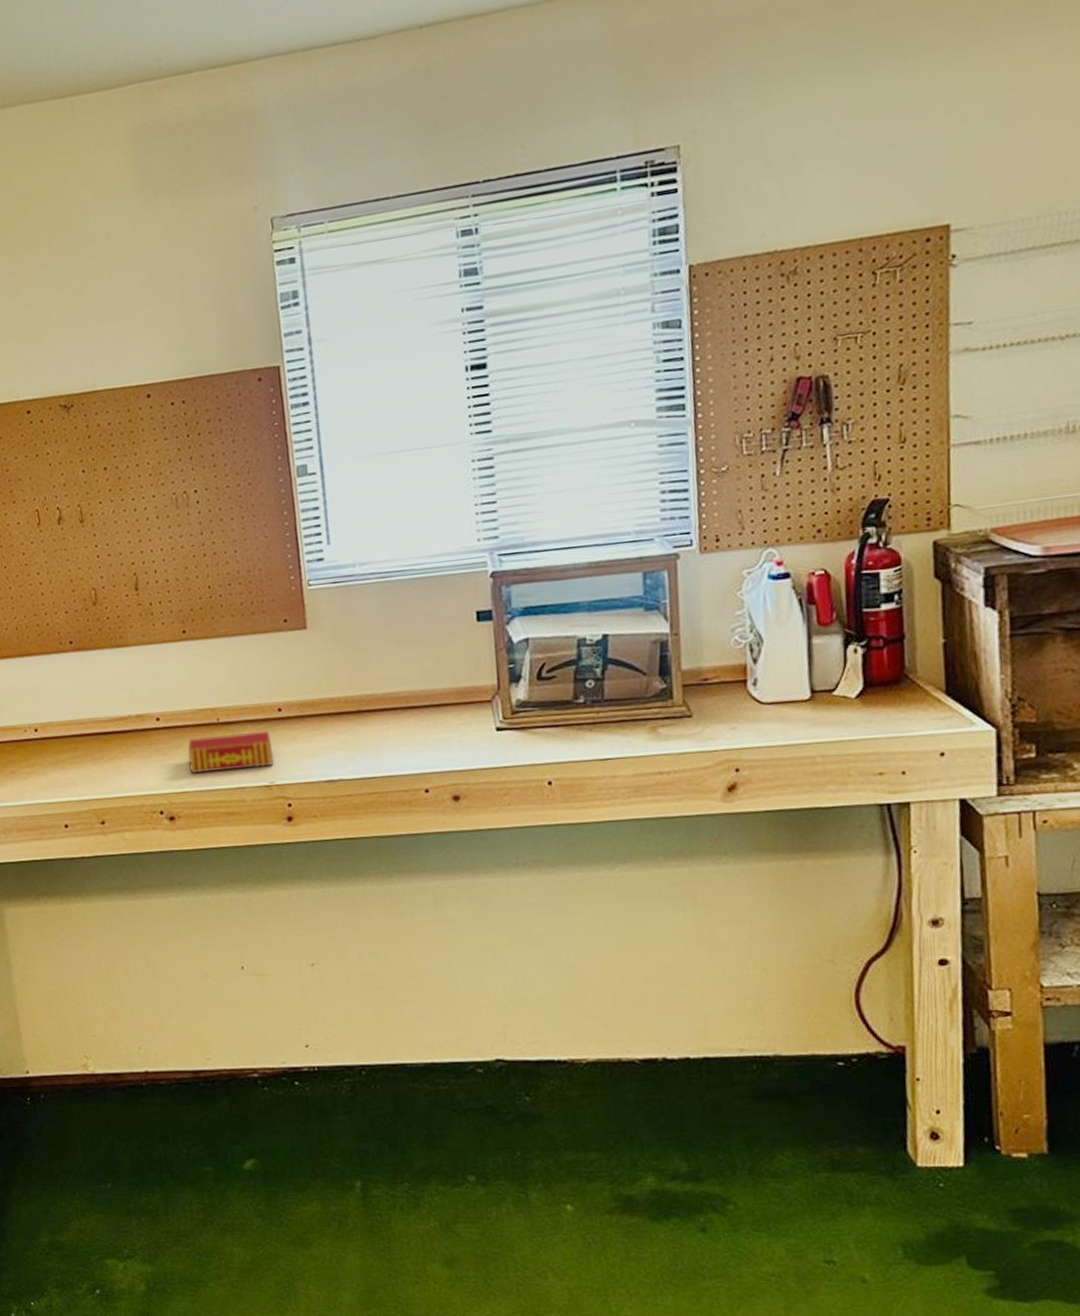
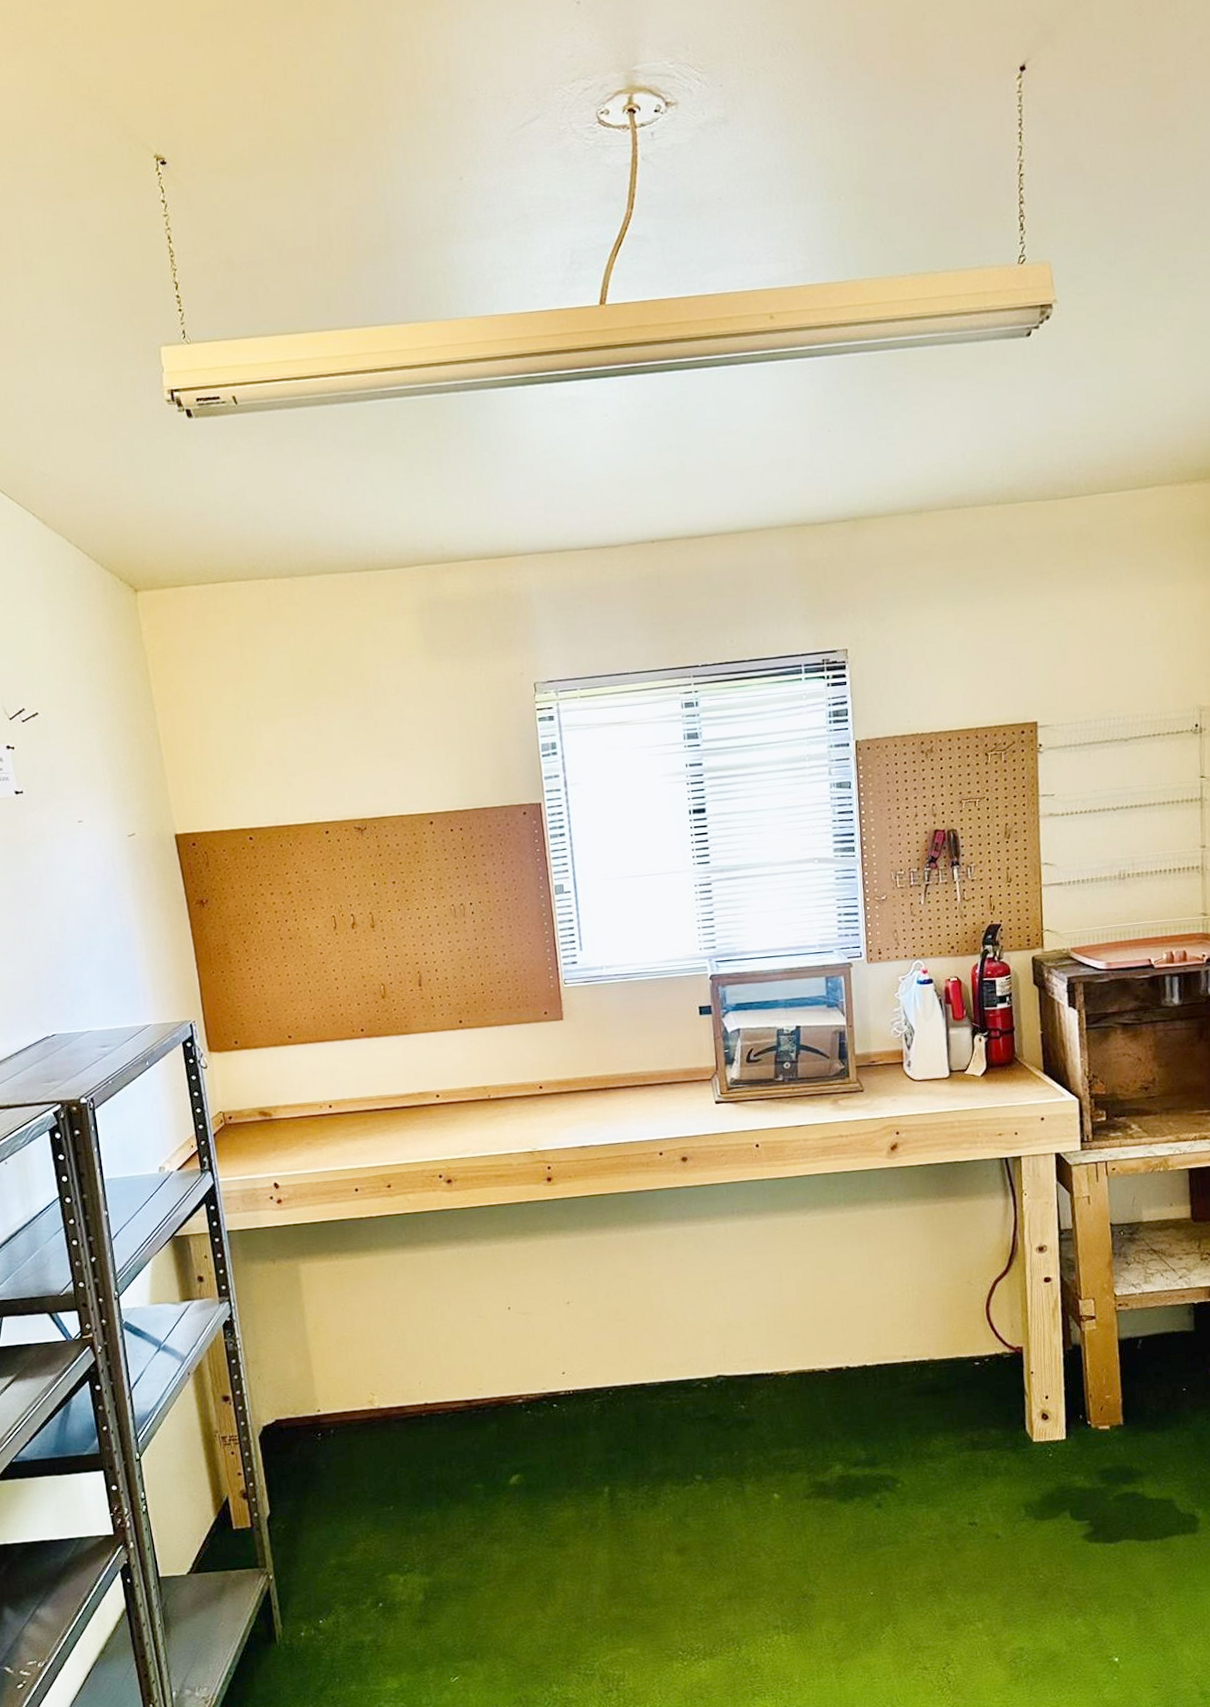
book: present [187,730,274,773] -> none [463,1105,536,1142]

